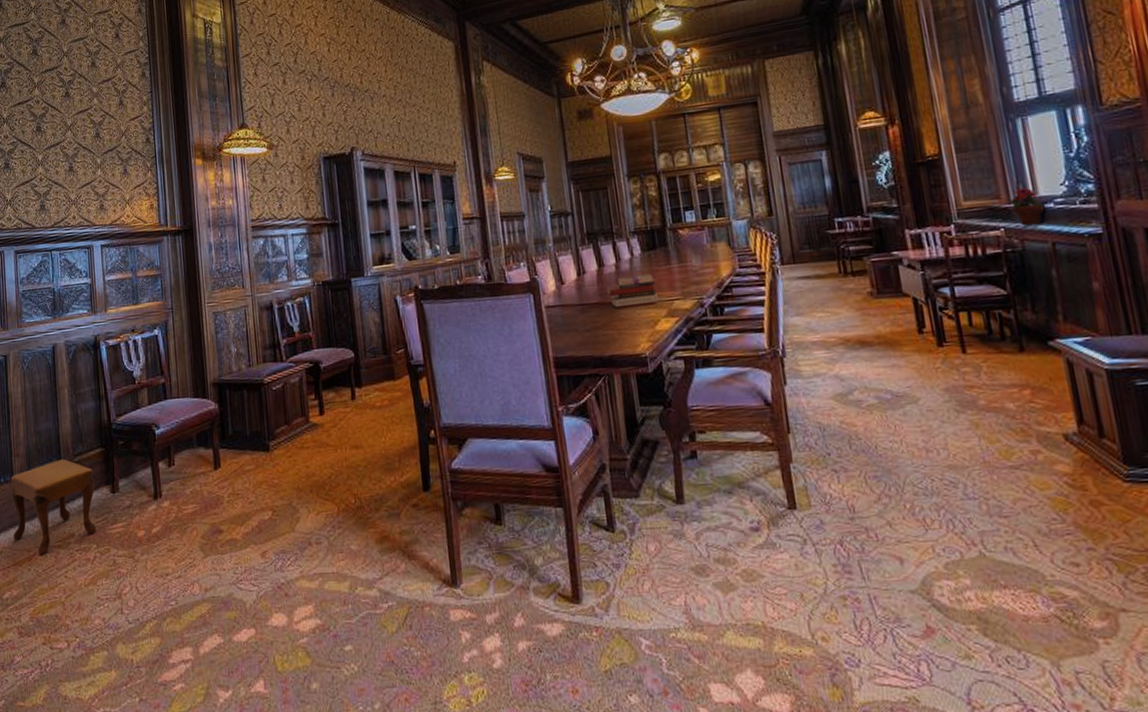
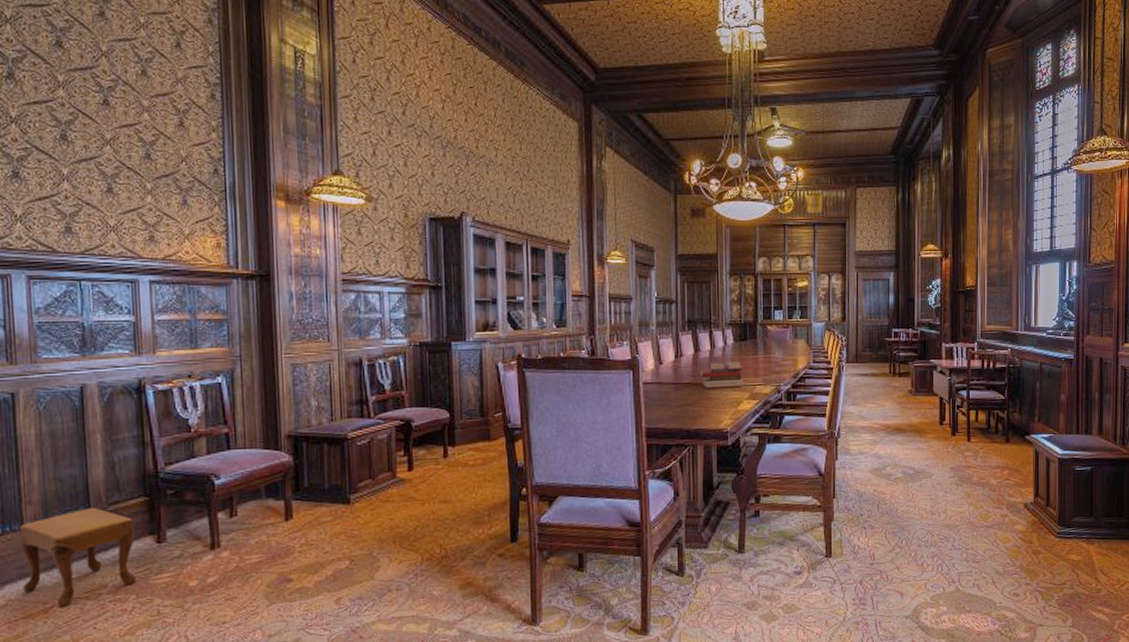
potted flower: present [1009,187,1045,227] -> none [1018,318,1040,350]

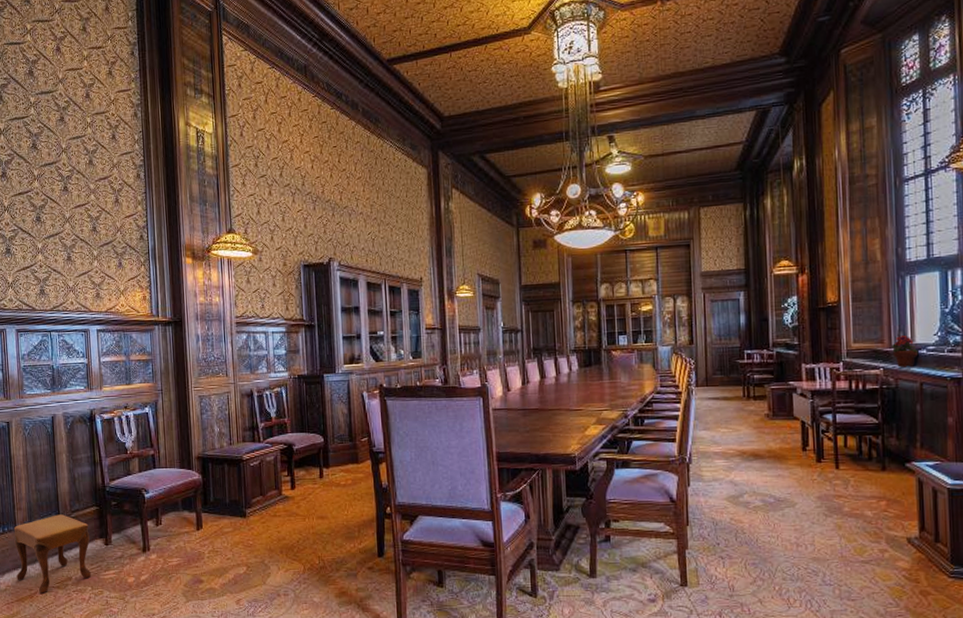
books: present [699,361,744,389] -> none [545,387,591,414]
potted flower: none [1018,318,1040,350] -> present [891,334,919,369]

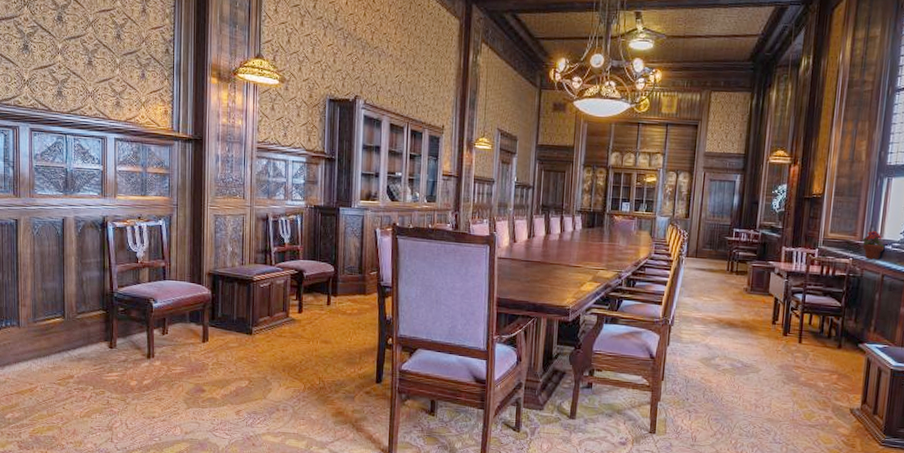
footstool: present [13,514,92,594] -> none [17,314,94,389]

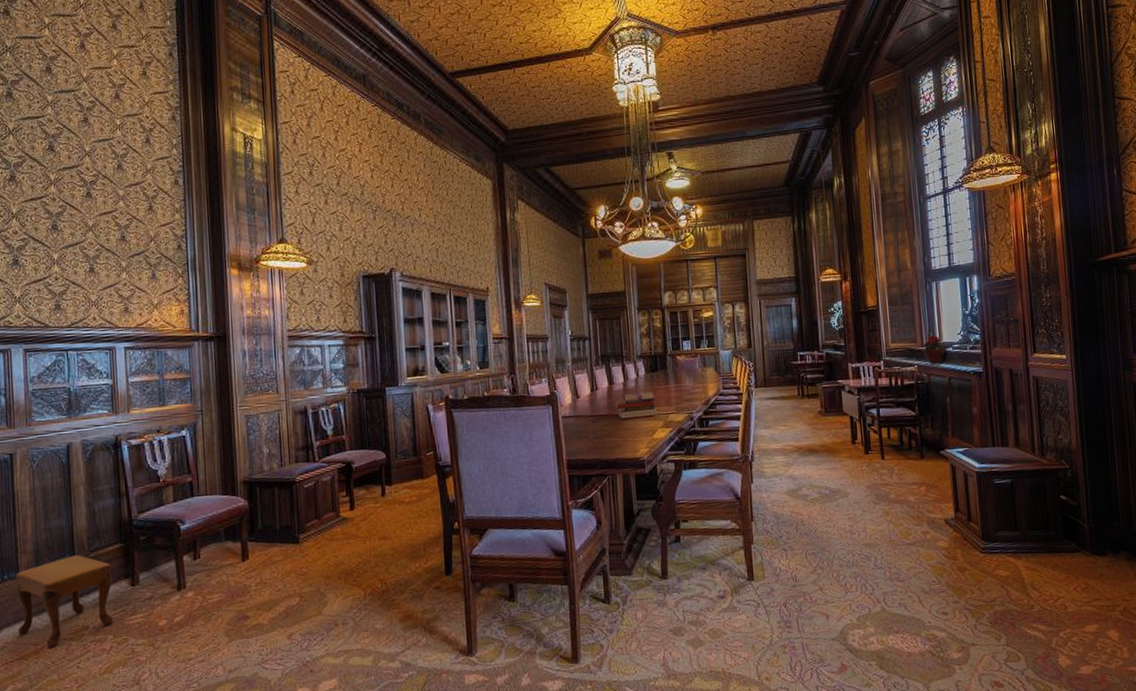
footstool: none [17,314,94,389] -> present [15,555,114,648]
books: none [548,244,589,270] -> present [614,391,658,419]

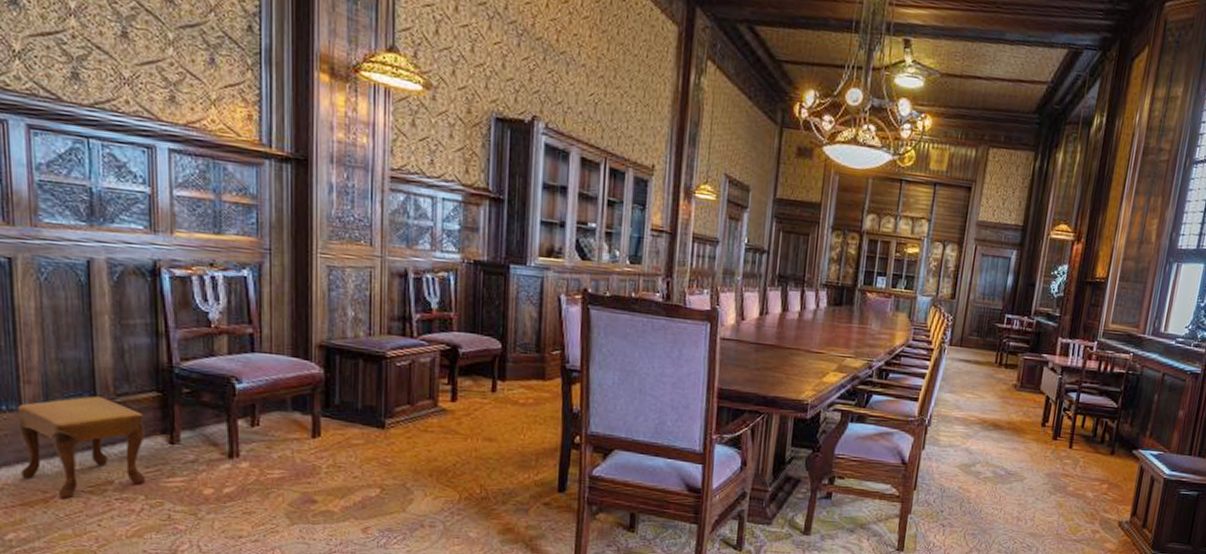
books: present [614,391,658,419] -> none [784,325,834,357]
potted flower: present [923,334,946,365] -> none [1144,322,1169,358]

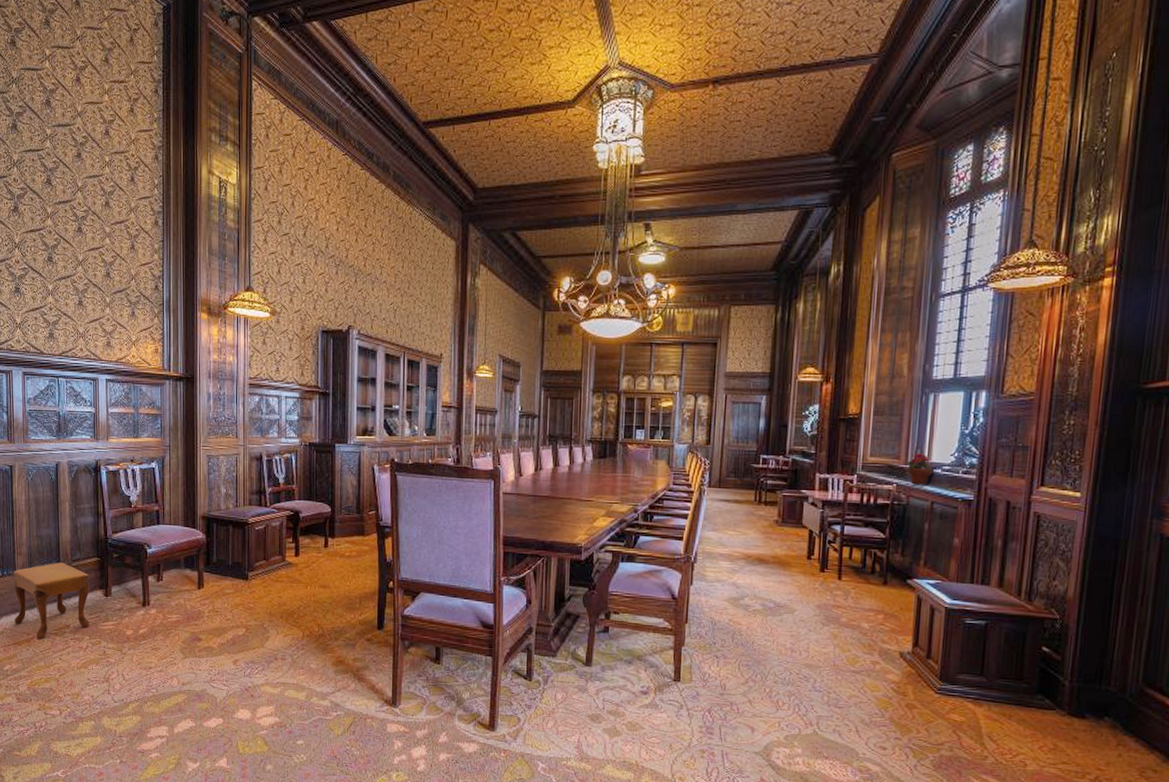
potted flower: none [1144,322,1169,358] -> present [906,452,934,487]

